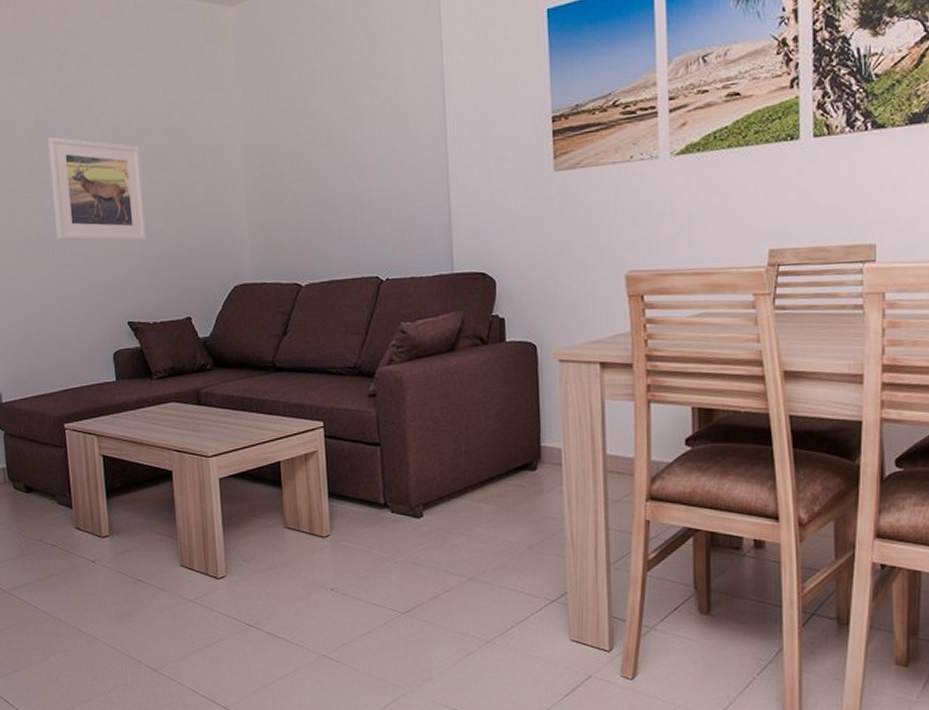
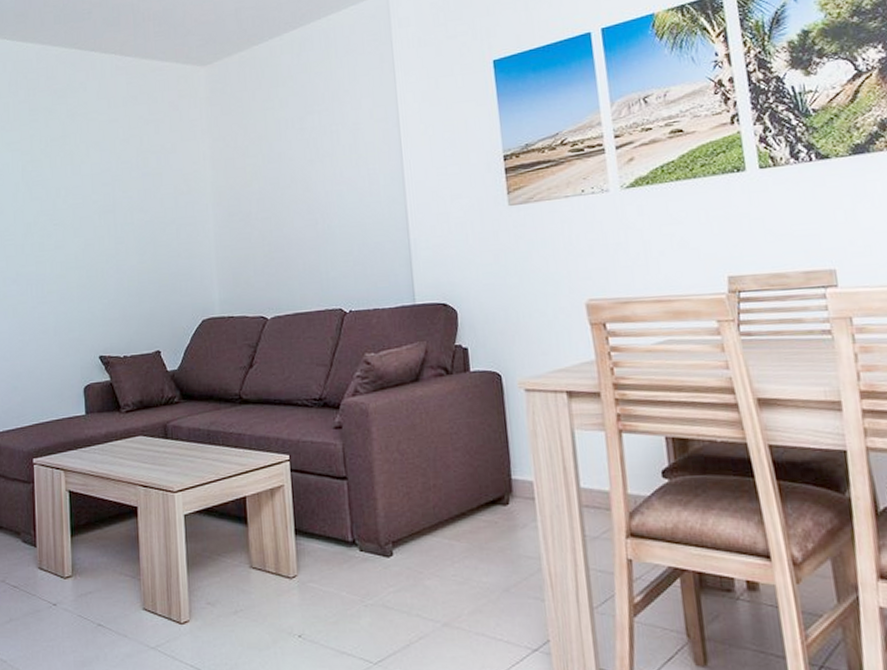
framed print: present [48,136,147,242] -> none [33,184,120,279]

